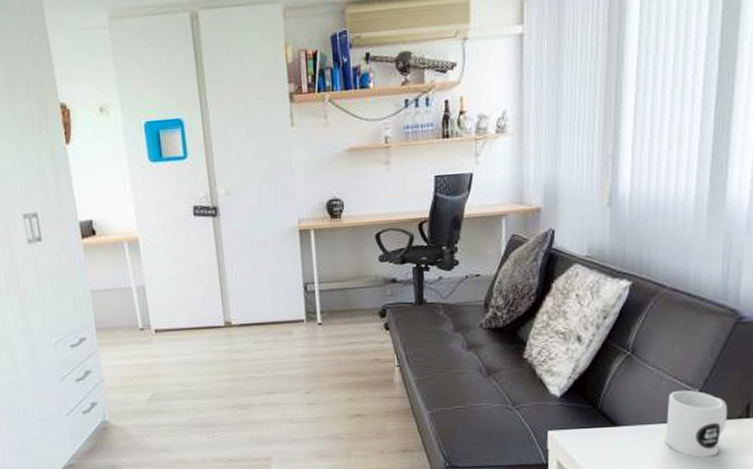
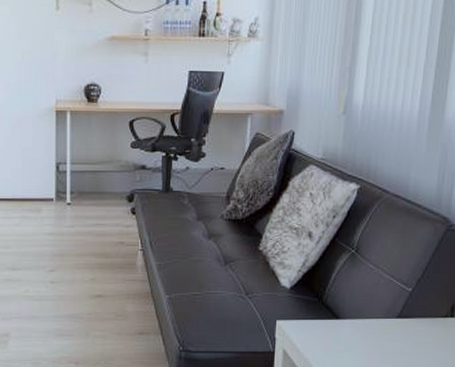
mug: present [665,390,728,457] -> none [380,288,436,351]

